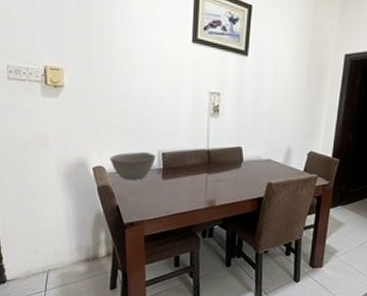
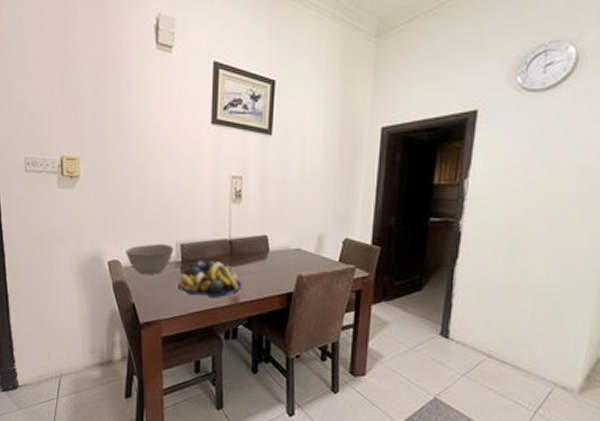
fruit bowl: none [159,168,219,202] -> present [178,260,243,298]

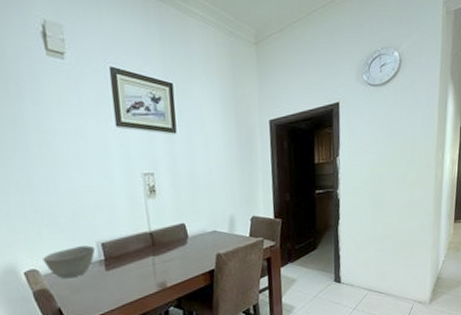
fruit bowl: present [178,260,243,298] -> none [104,253,168,289]

